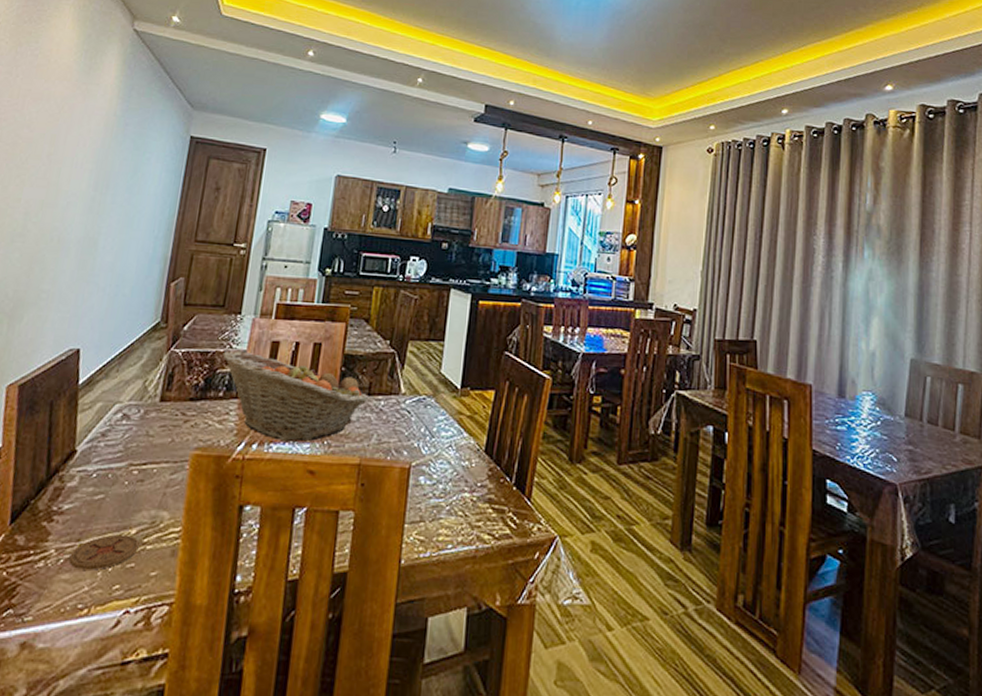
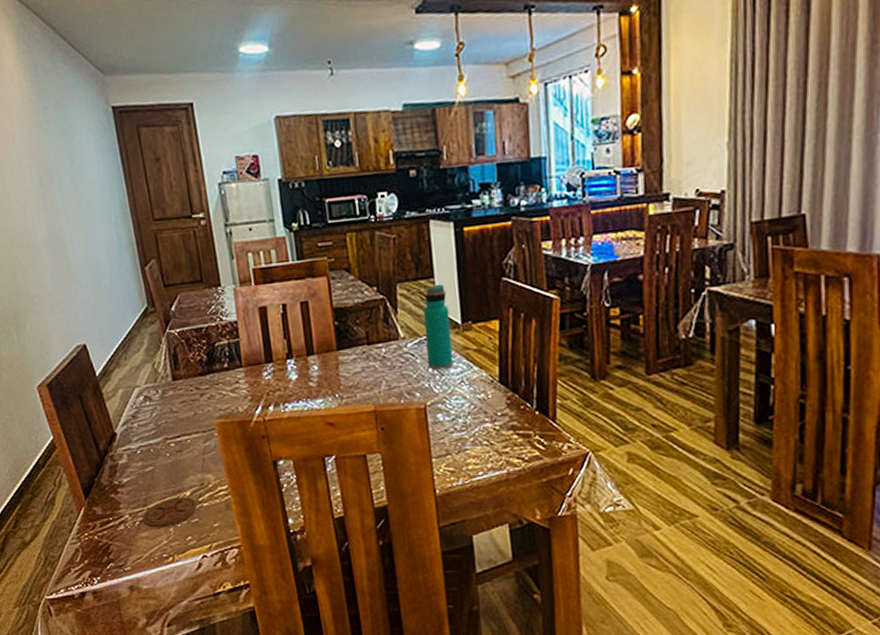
fruit basket: present [222,350,368,442] -> none [215,319,368,400]
water bottle: none [421,347,452,431] -> present [422,284,454,370]

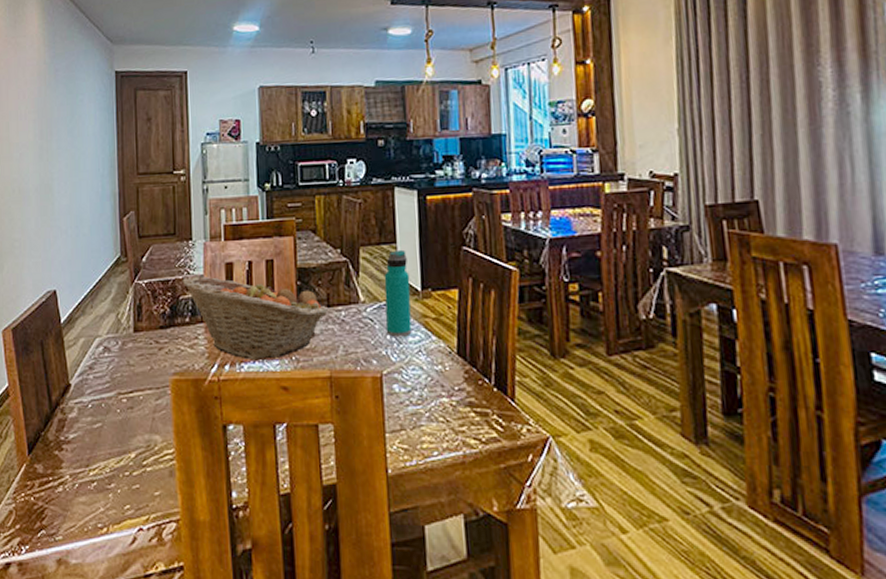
coaster: present [142,497,197,528] -> none [83,459,140,493]
fruit basket: none [215,319,368,400] -> present [182,276,328,361]

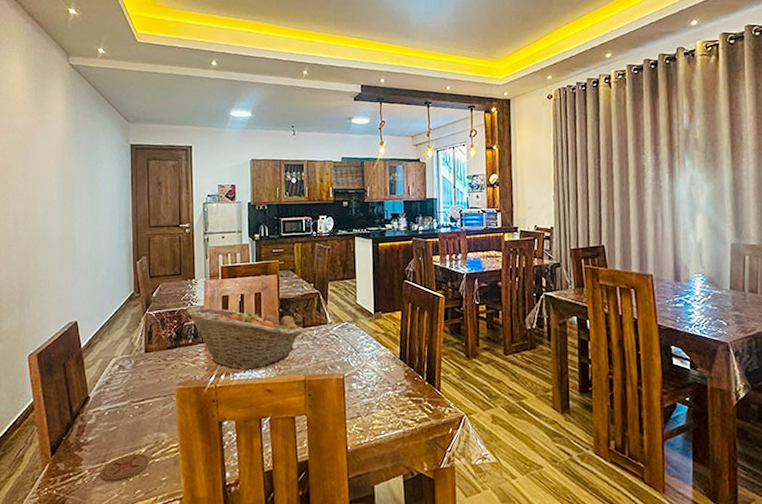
coaster: none [83,459,140,493] -> present [100,453,149,482]
water bottle: present [384,249,412,337] -> none [346,283,367,348]

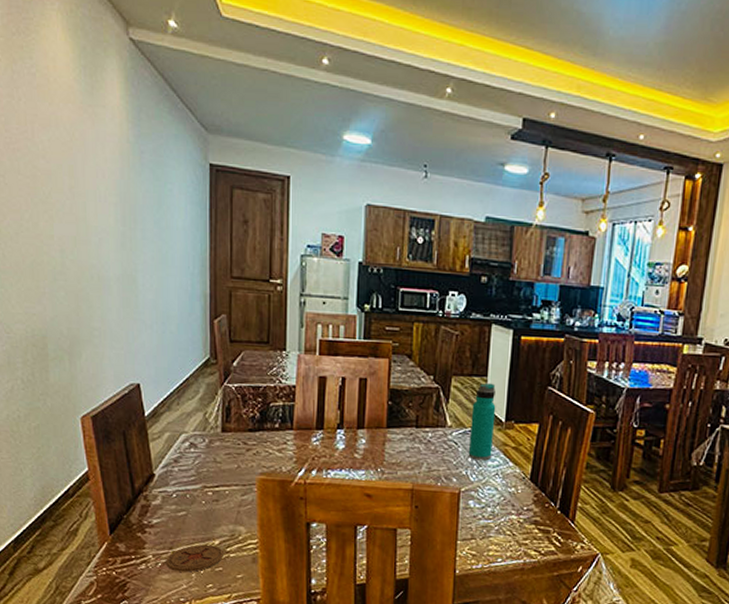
fruit basket: present [186,306,303,371] -> none [273,385,416,469]
water bottle: none [346,283,367,348] -> present [468,383,496,461]

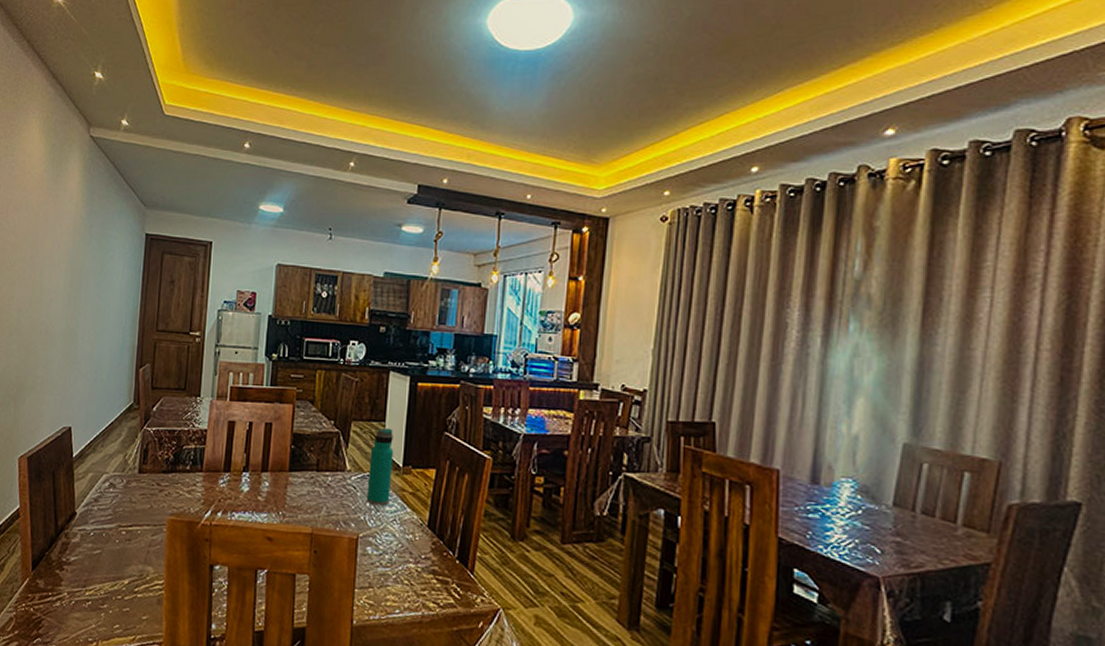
coaster: present [166,544,223,572] -> none [78,583,132,612]

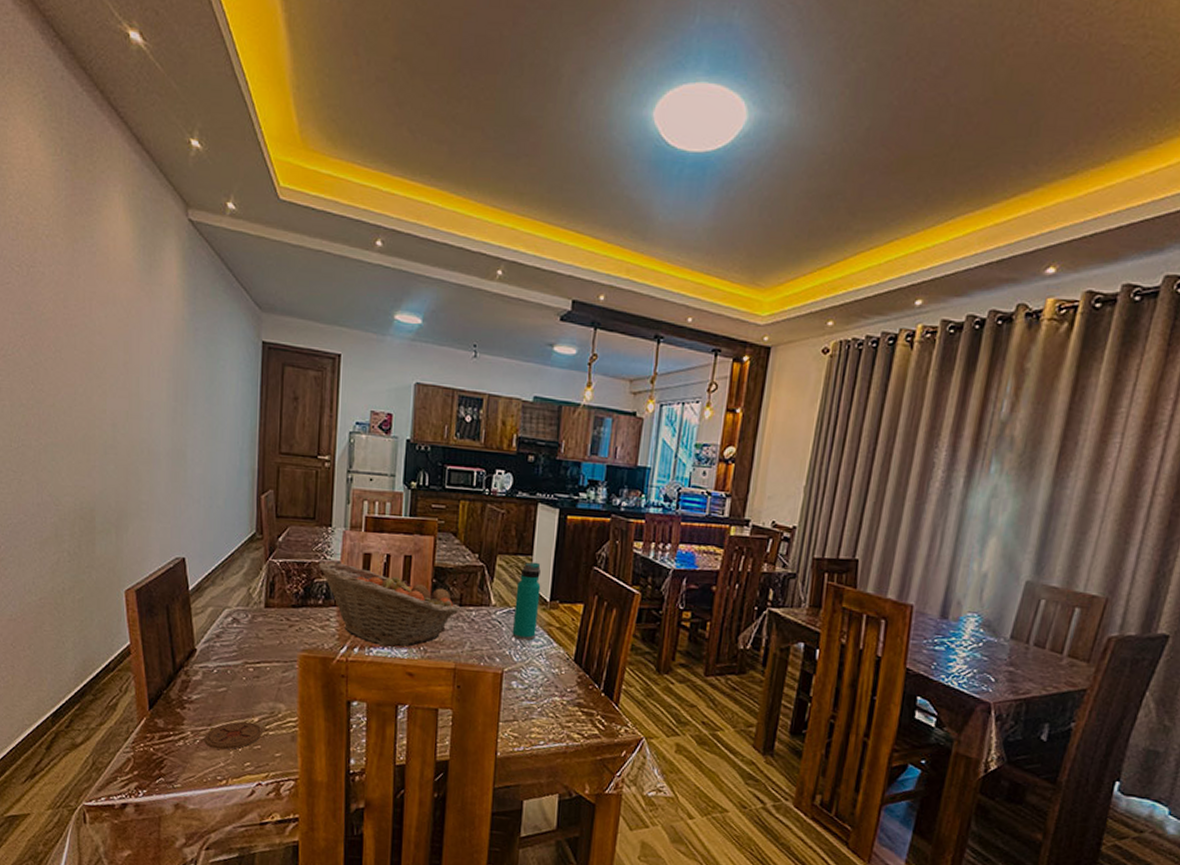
coaster: none [78,583,132,612] -> present [204,721,262,750]
fruit basket: none [187,429,316,512] -> present [318,561,460,647]

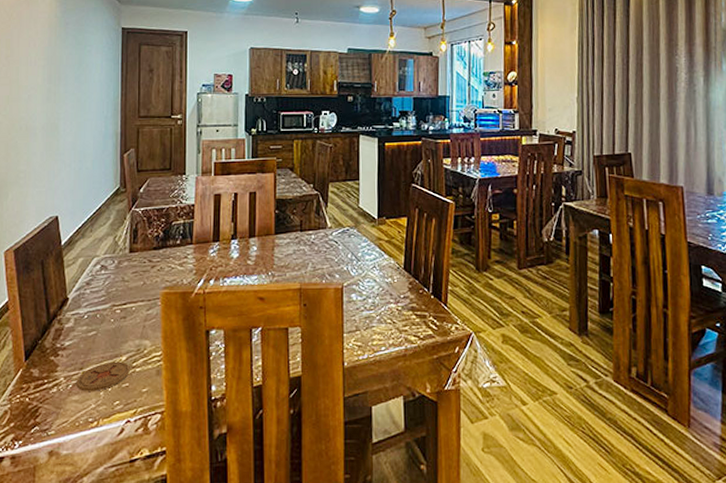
fruit basket: present [318,561,460,647] -> none [175,205,300,276]
water bottle: present [512,562,541,641] -> none [347,185,369,256]

